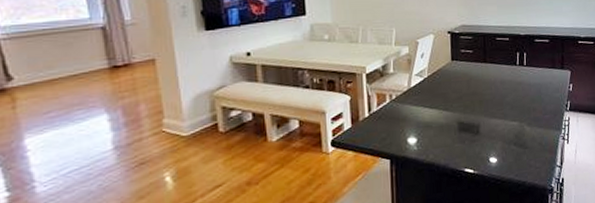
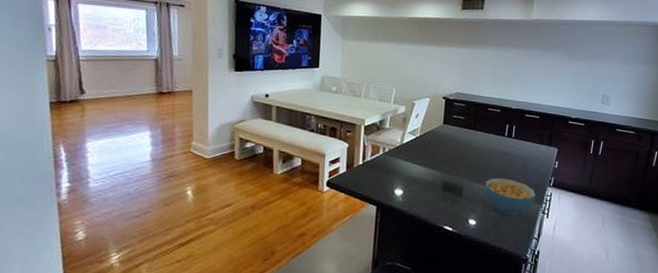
cereal bowl: none [502,109,555,145] -> present [485,177,537,214]

